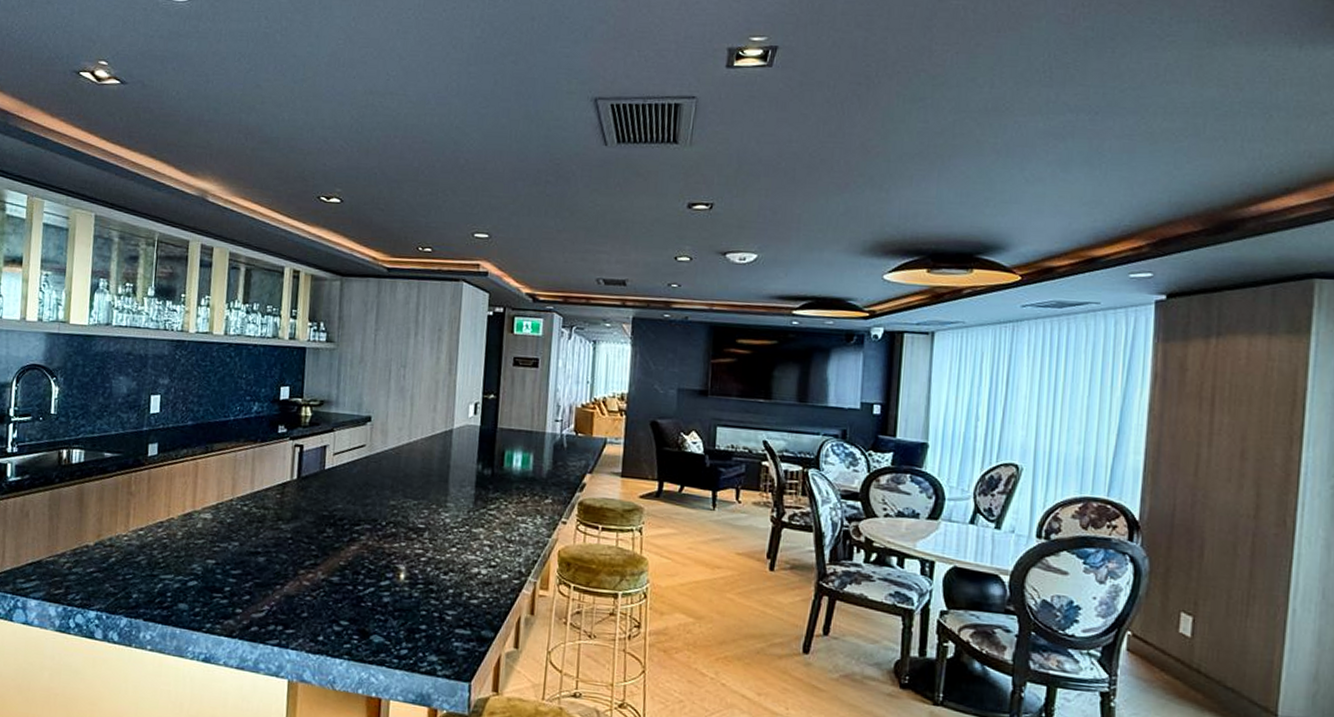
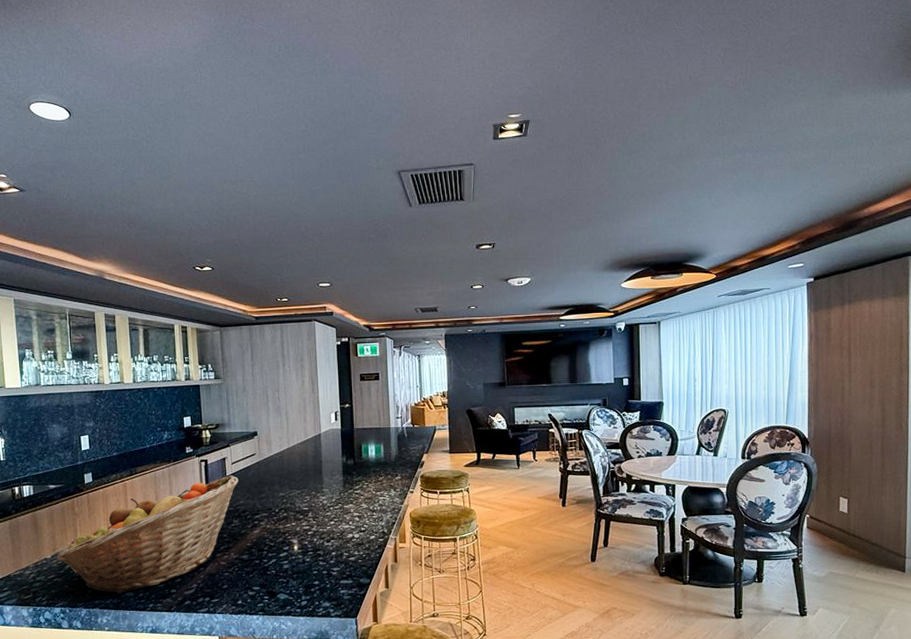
fruit basket: none [100,469,340,605] -> present [56,475,239,594]

